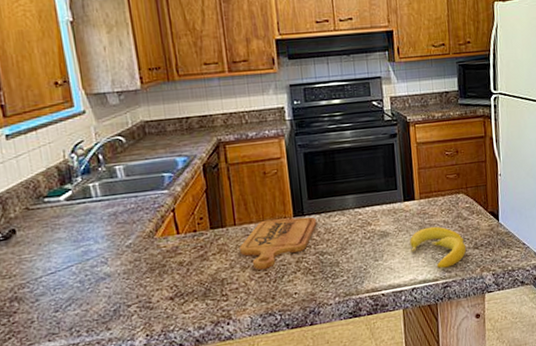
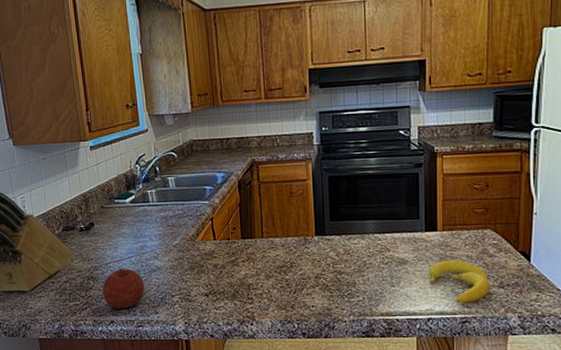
fruit: none [32,281,92,333] -> present [102,267,145,309]
cutting board: present [240,217,317,270] -> none [266,235,337,280]

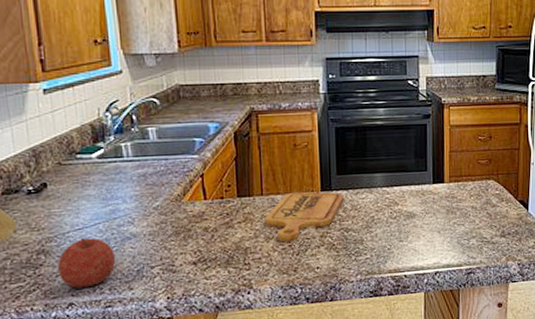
cutting board: none [266,235,337,280] -> present [265,191,344,242]
banana: present [429,259,489,303] -> none [436,211,492,254]

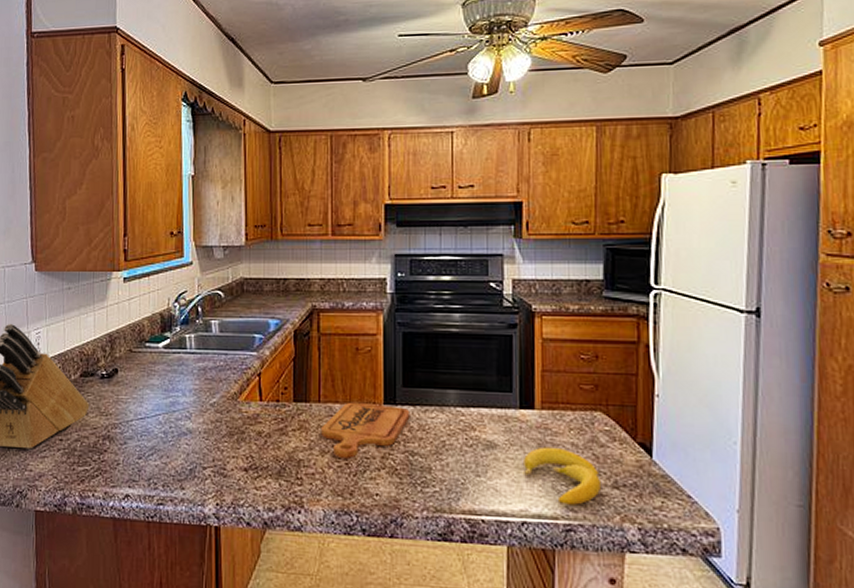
fruit: present [58,237,116,288] -> none [119,427,172,480]
banana: none [436,211,492,254] -> present [524,447,600,505]

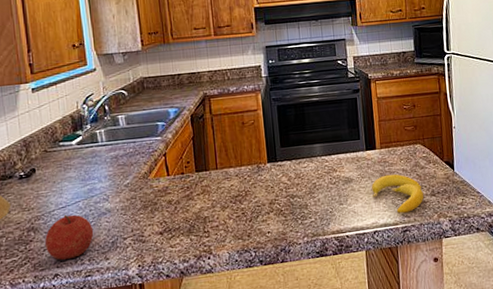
fruit: none [119,427,172,480] -> present [45,214,94,260]
cutting board: present [322,402,410,458] -> none [220,163,289,210]

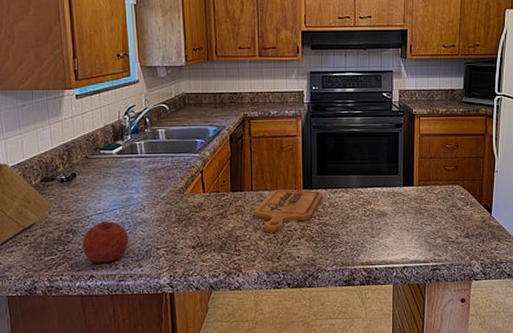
cutting board: none [220,163,289,210] -> present [254,189,323,232]
banana: present [372,174,424,214] -> none [405,212,457,252]

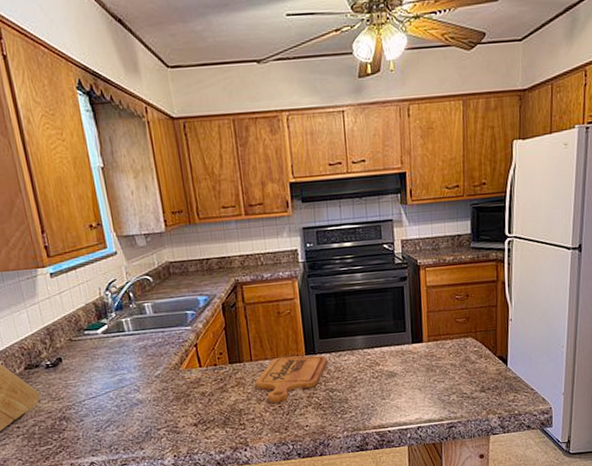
fruit: present [83,220,129,263] -> none [77,404,127,449]

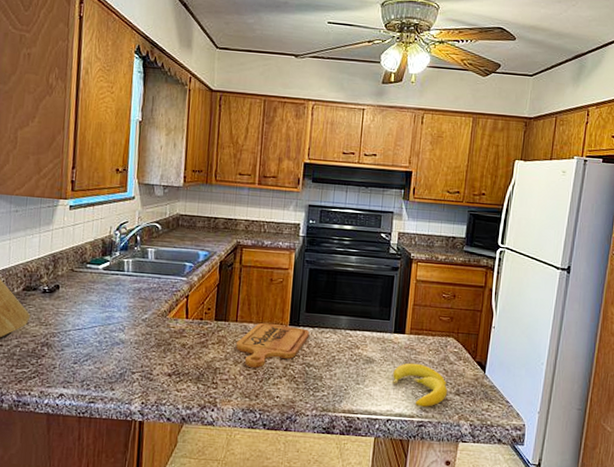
banana: none [417,368,472,410] -> present [392,363,447,407]

